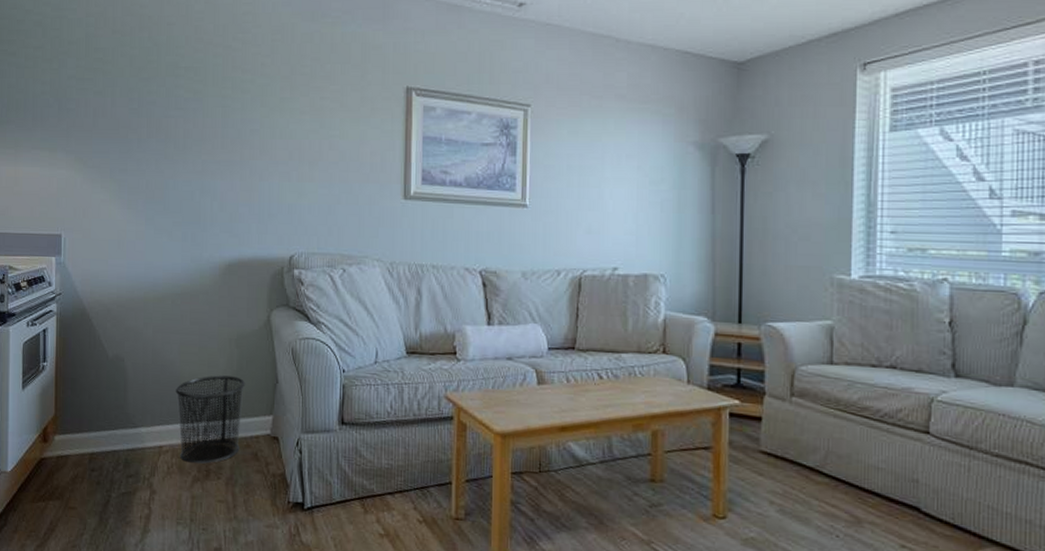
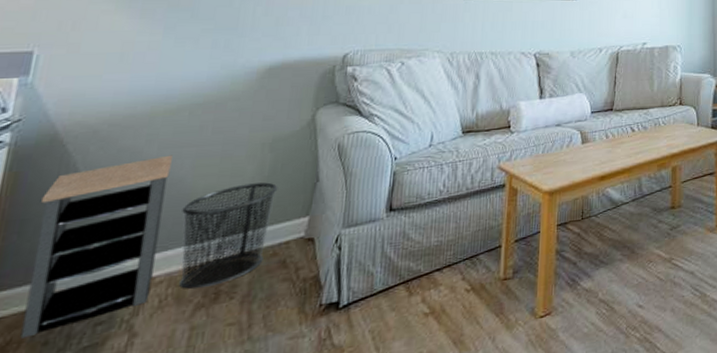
side table: none [82,339,164,476] -> present [20,155,173,339]

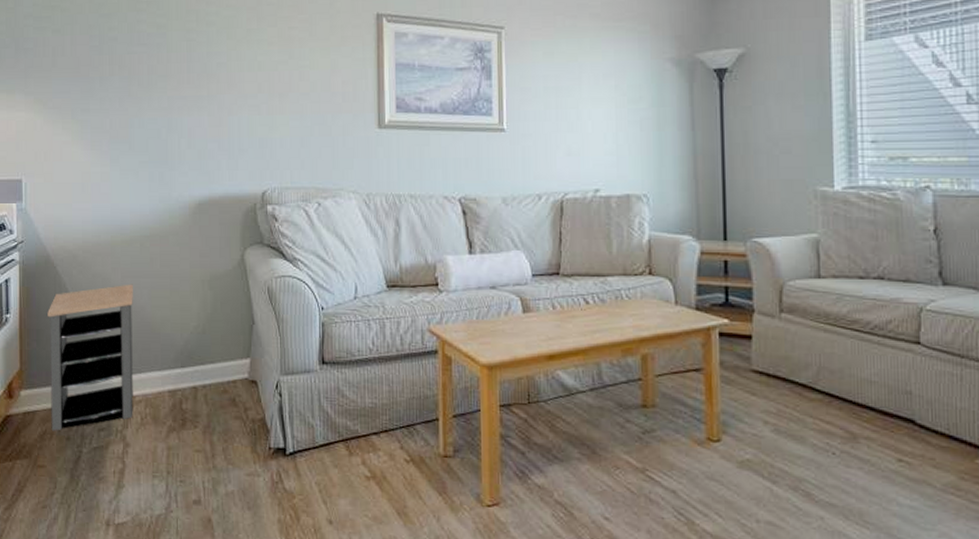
waste bin: present [179,182,278,289] -> none [147,319,220,413]

